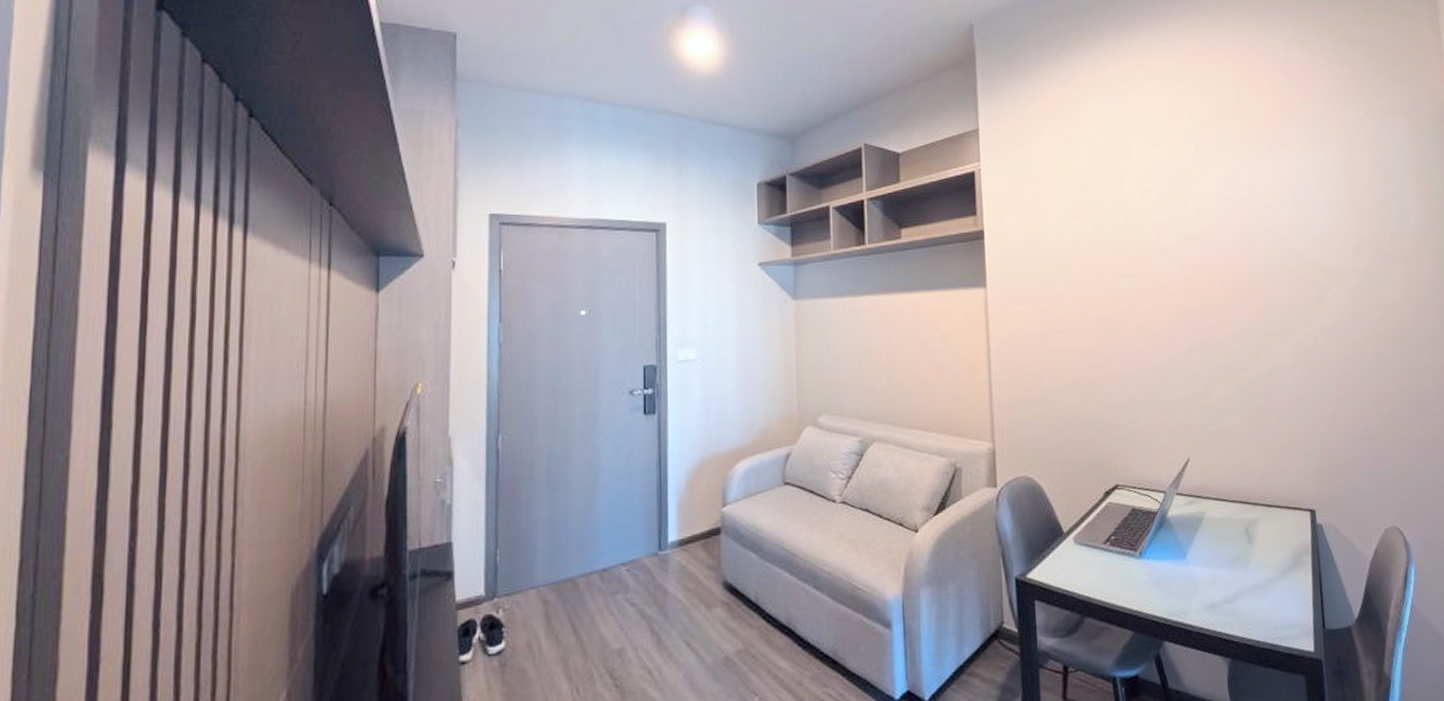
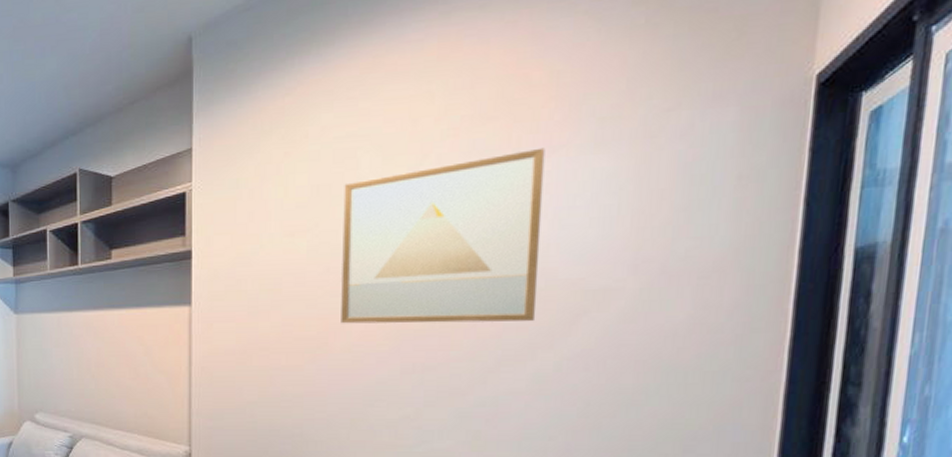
wall art: none [1120,144,1290,304] -> present [341,147,545,324]

